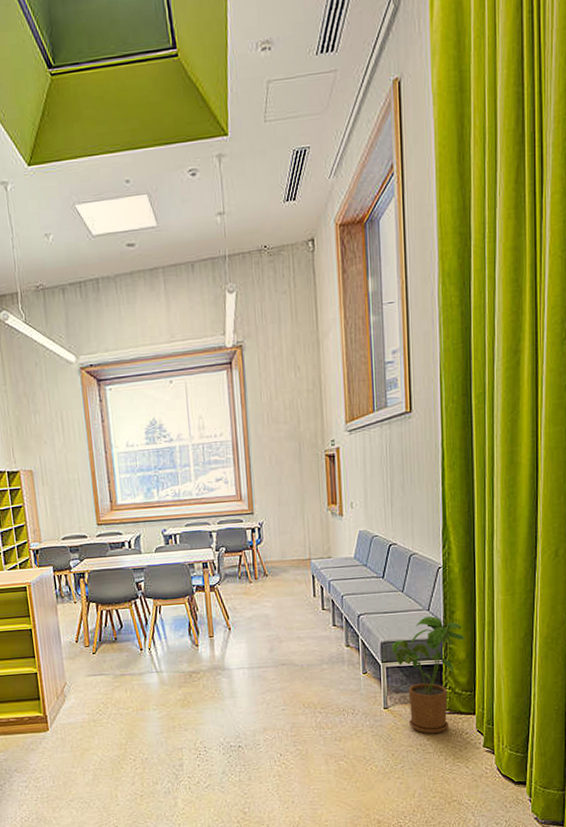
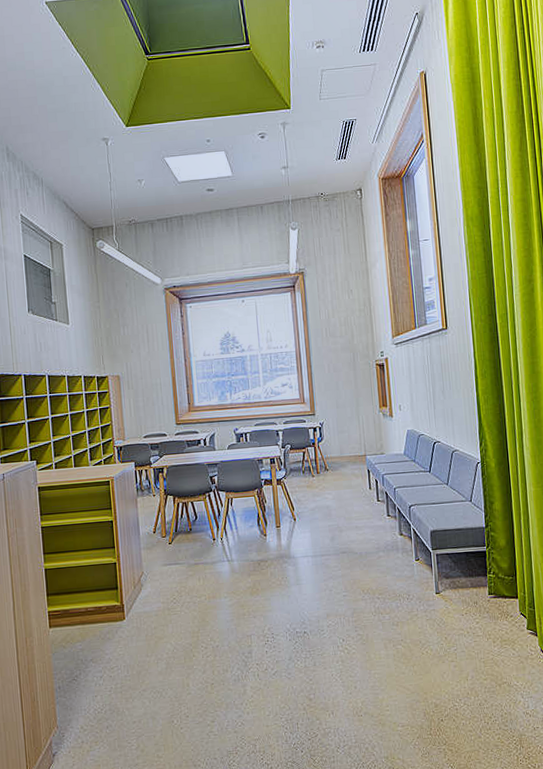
house plant: present [391,616,465,734] -> none [440,507,504,618]

